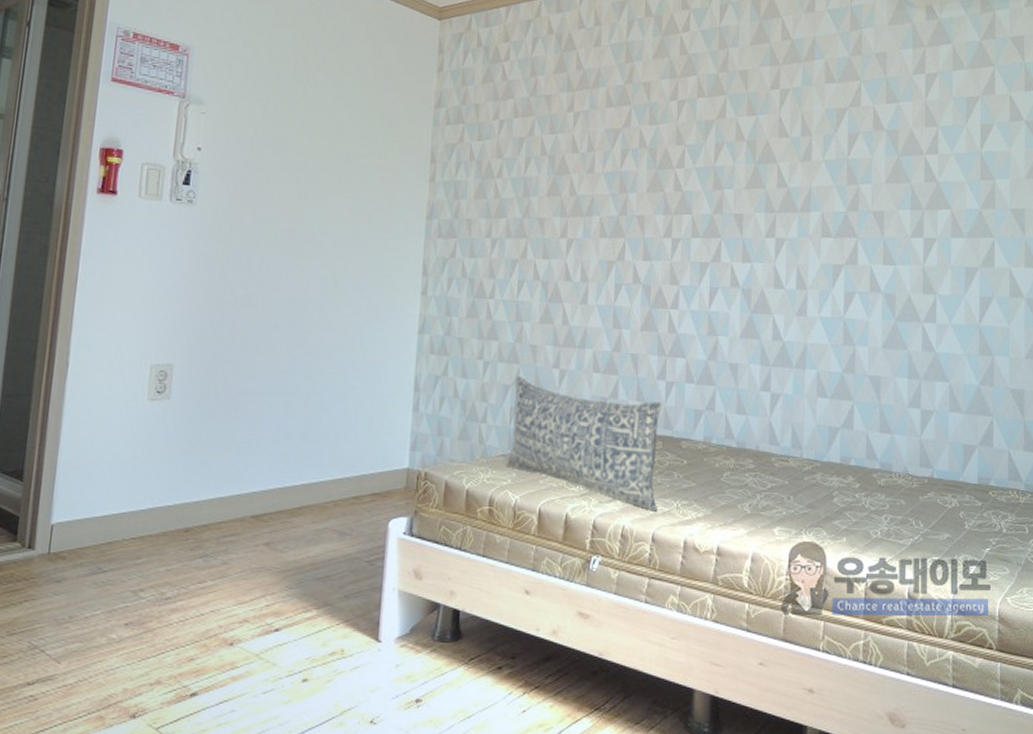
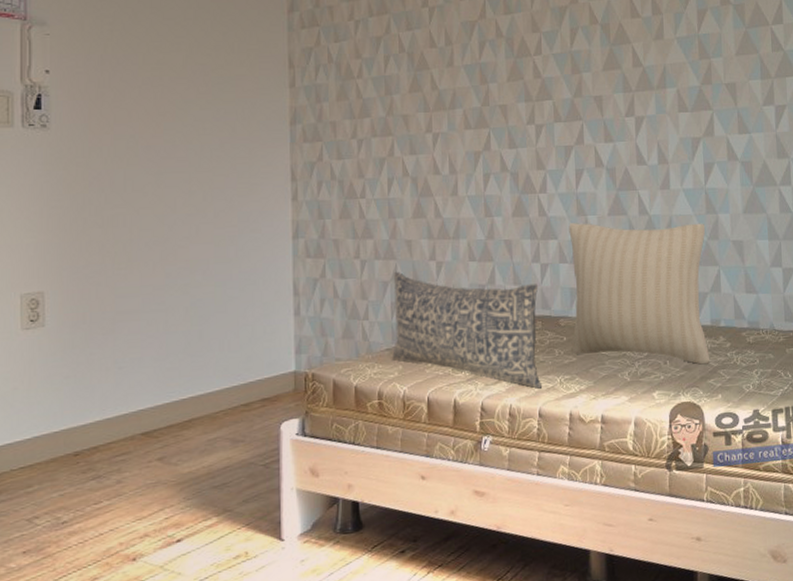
pillow: none [691,342,842,504] -> present [569,223,710,365]

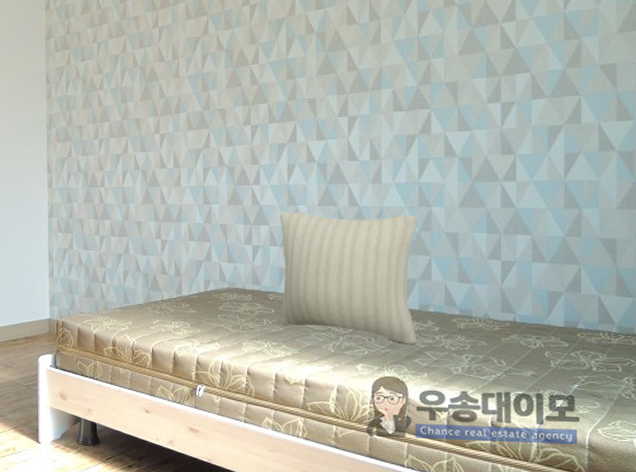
pillow: present [391,271,543,389] -> none [123,246,251,351]

